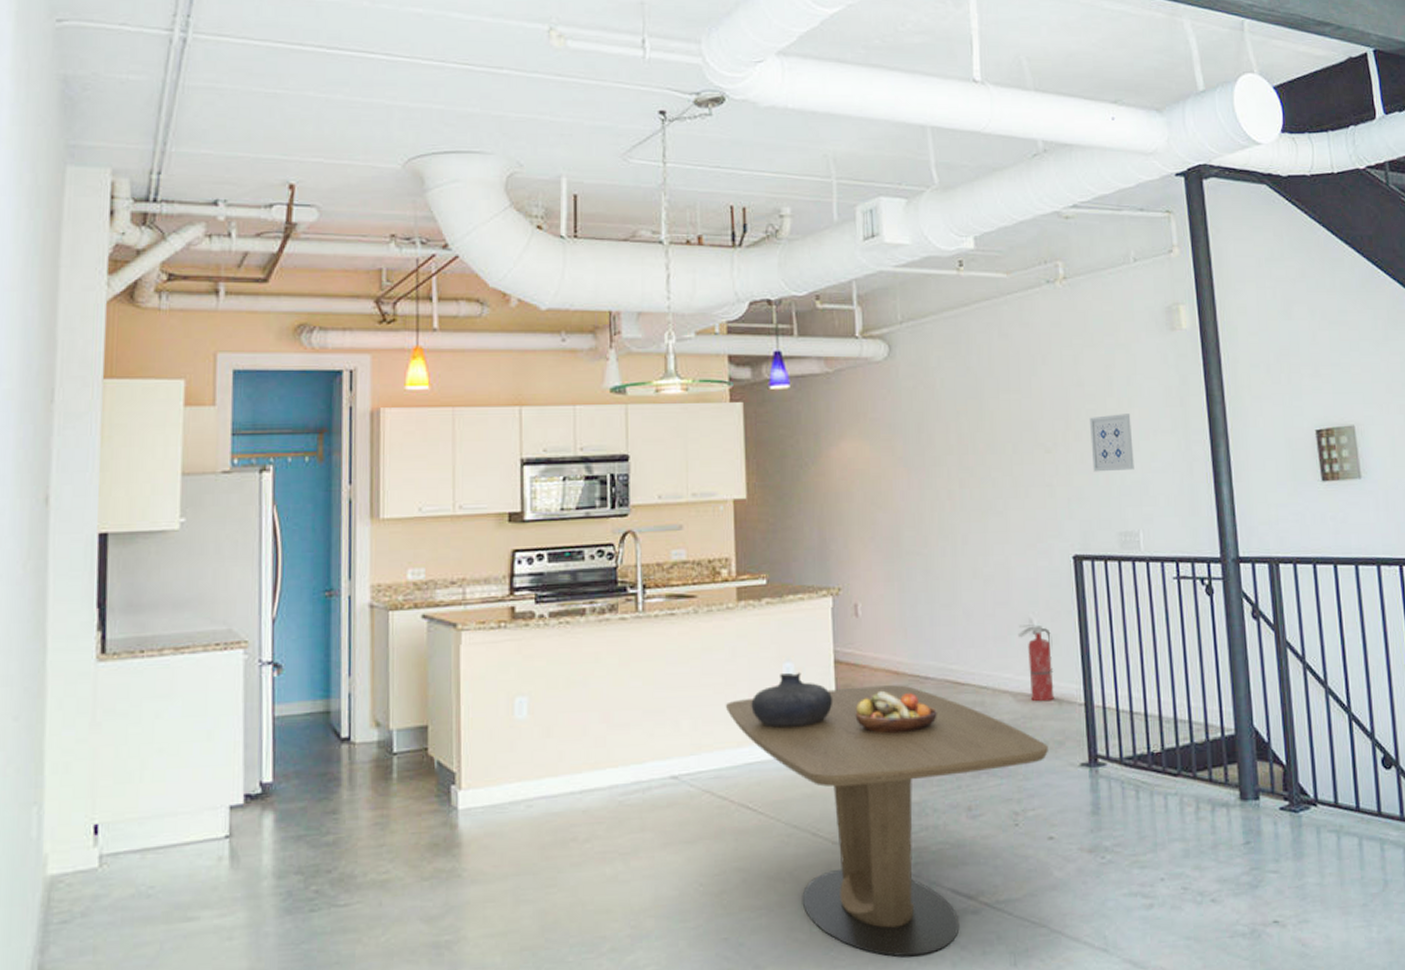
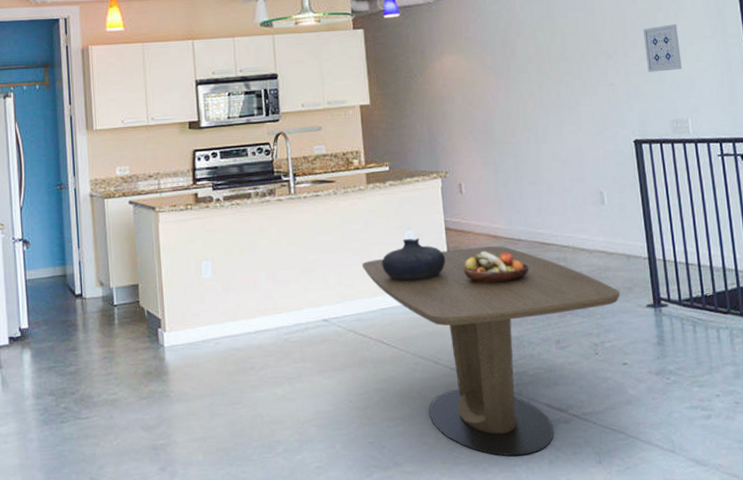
fire extinguisher: present [1018,624,1055,702] -> none [591,196,623,257]

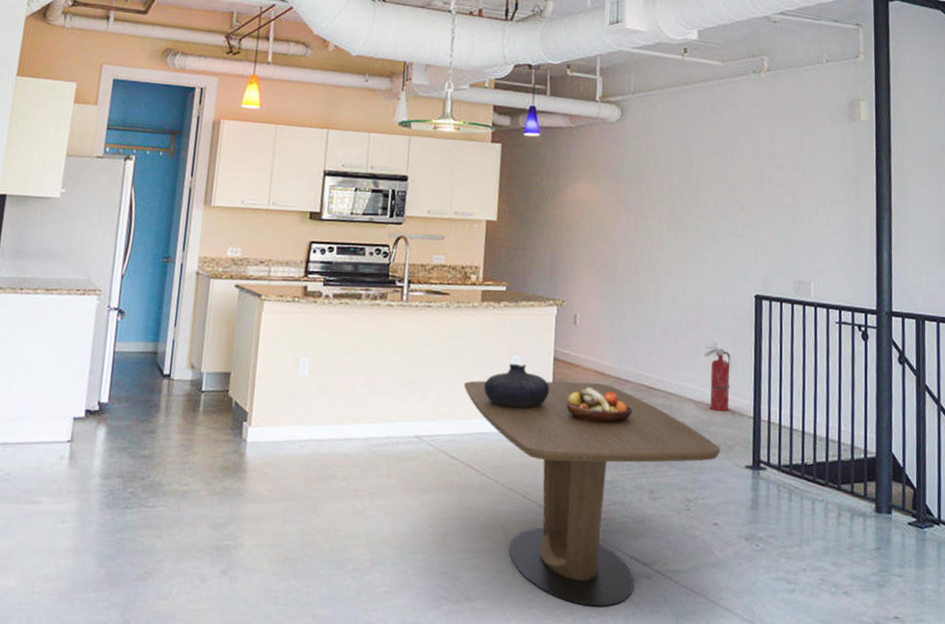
fire extinguisher: none [591,196,623,257] -> present [704,347,732,412]
wall art: present [643,24,682,73] -> none [777,184,812,231]

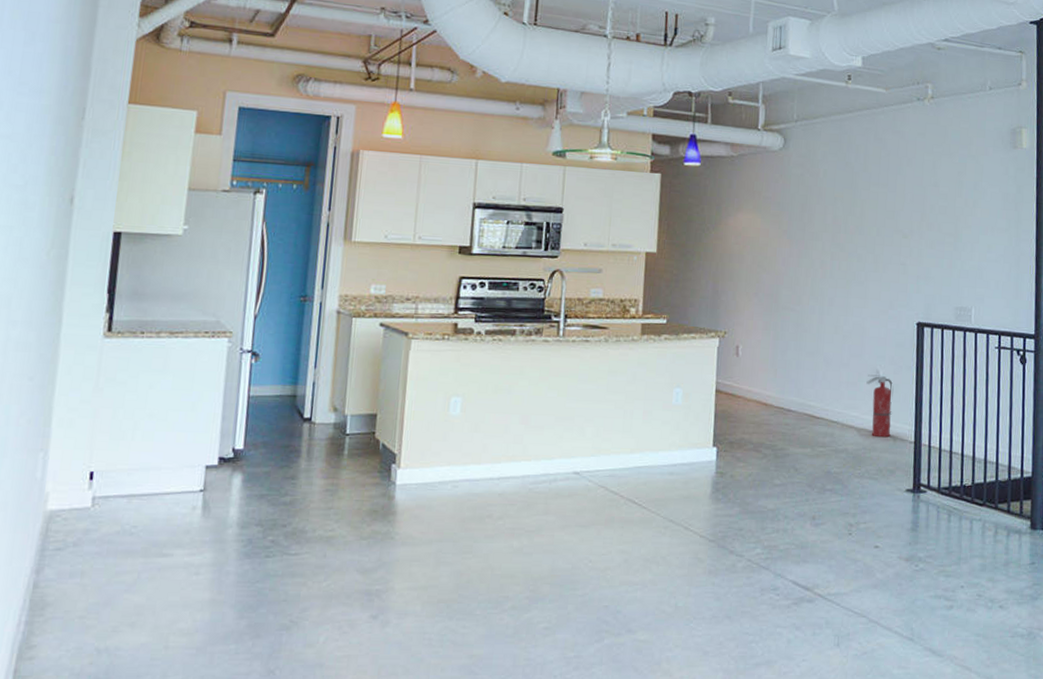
dining table: present [463,380,720,607] -> none [623,413,882,632]
vase: present [484,364,550,409] -> none [644,396,712,441]
fruit bowl: present [566,387,633,423] -> none [728,418,795,453]

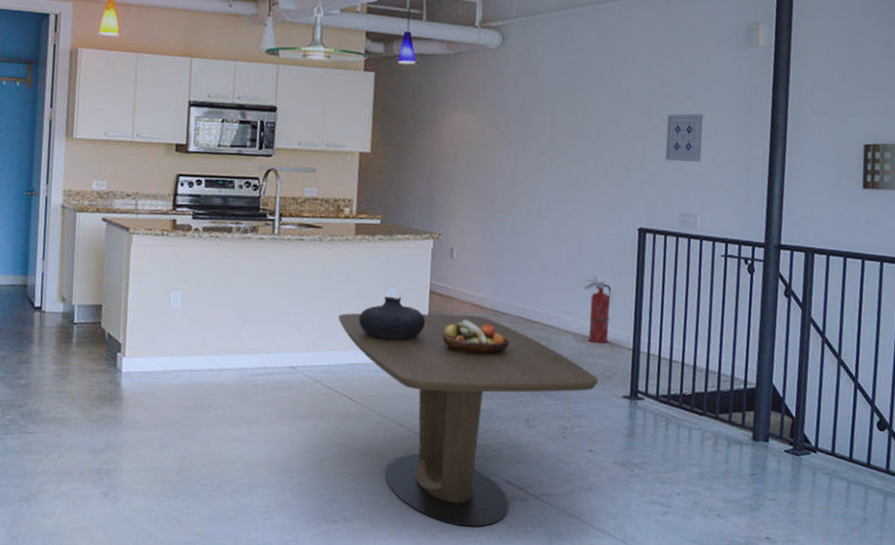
dining table: none [623,413,882,632] -> present [338,313,598,527]
vase: none [644,396,712,441] -> present [359,297,426,340]
fruit bowl: none [728,418,795,453] -> present [442,320,510,355]
wall art: none [940,211,974,258] -> present [665,113,704,162]

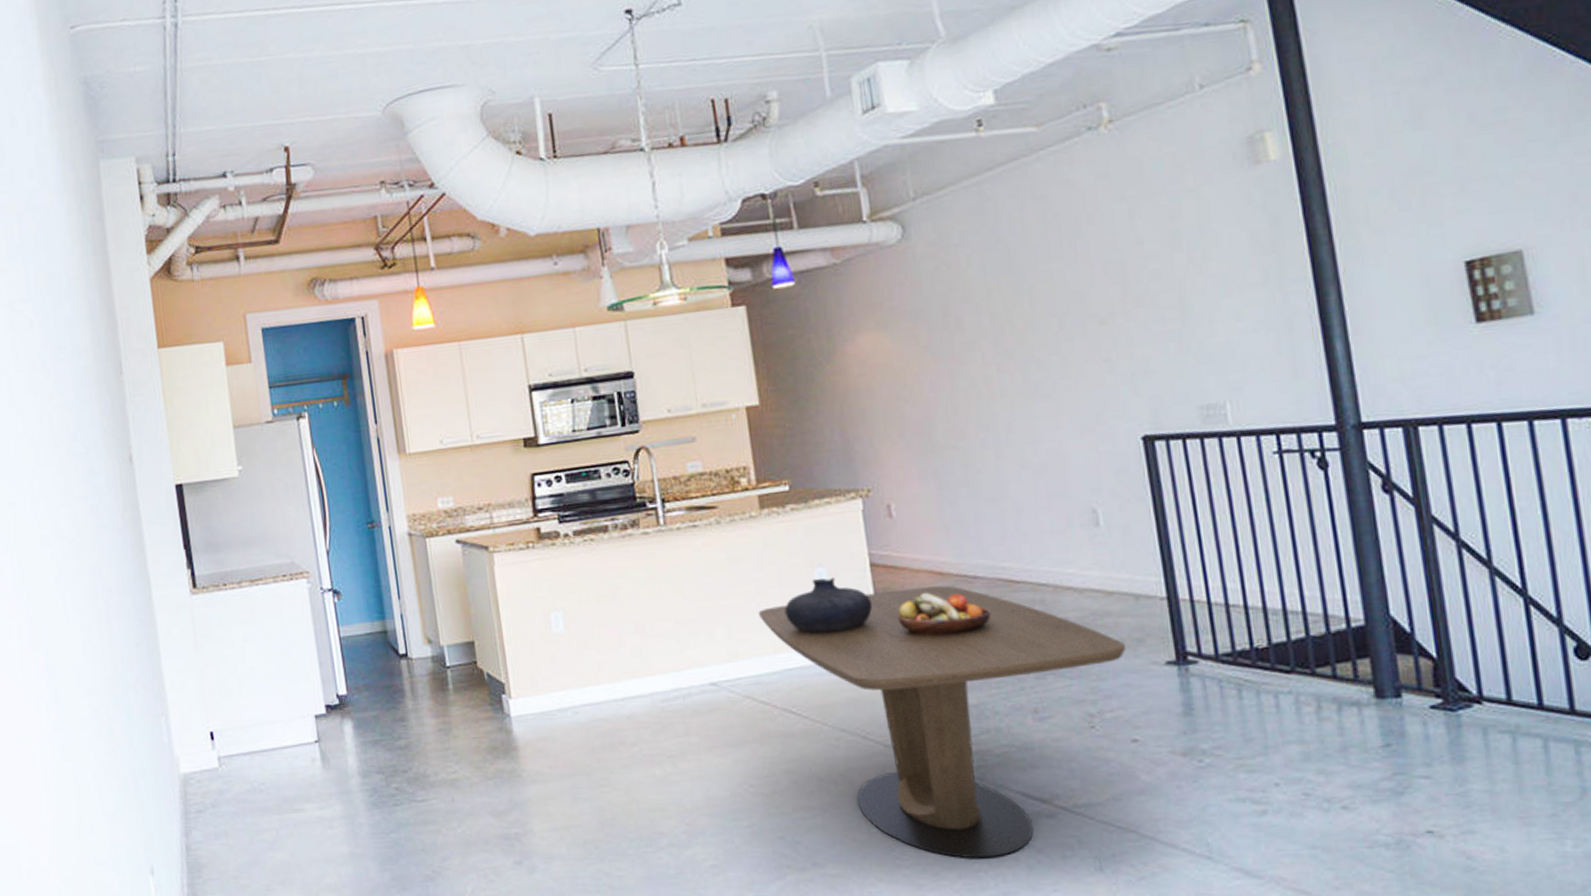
fire extinguisher: present [584,280,613,344] -> none [1080,514,1129,598]
wall art: present [665,113,704,162] -> none [1153,269,1215,341]

